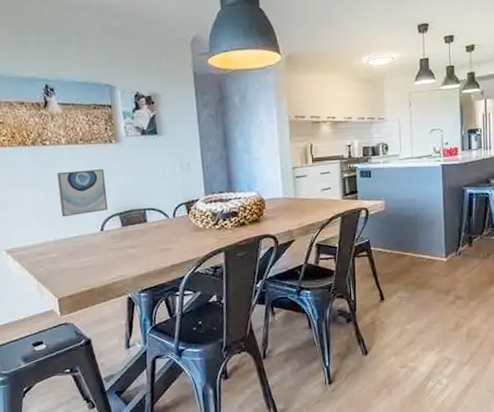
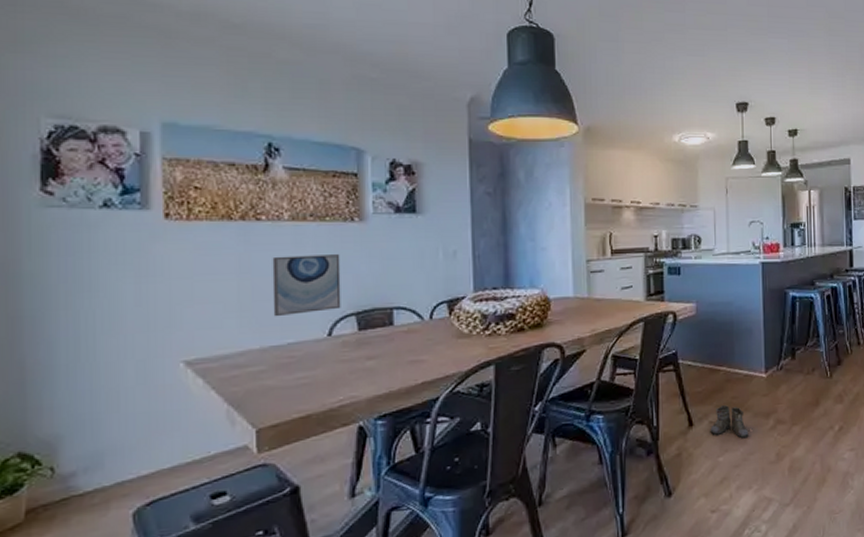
boots: none [398,284,432,311] -> present [710,405,749,439]

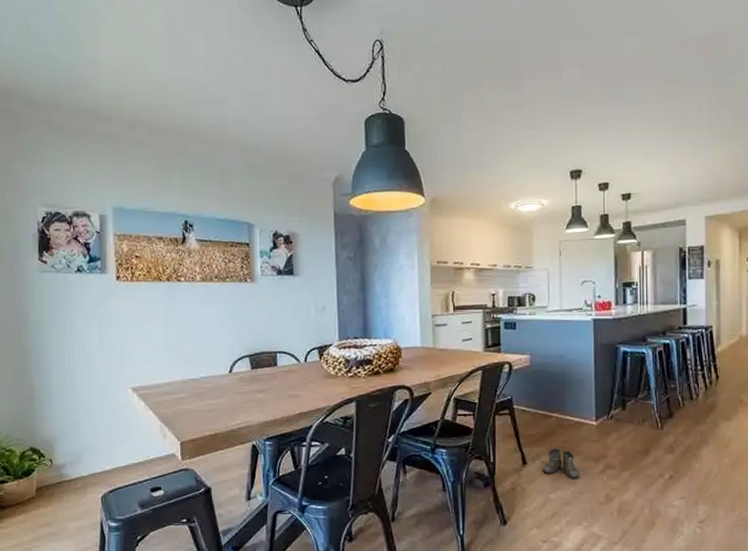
wall art: present [272,254,341,317] -> none [189,308,239,357]

